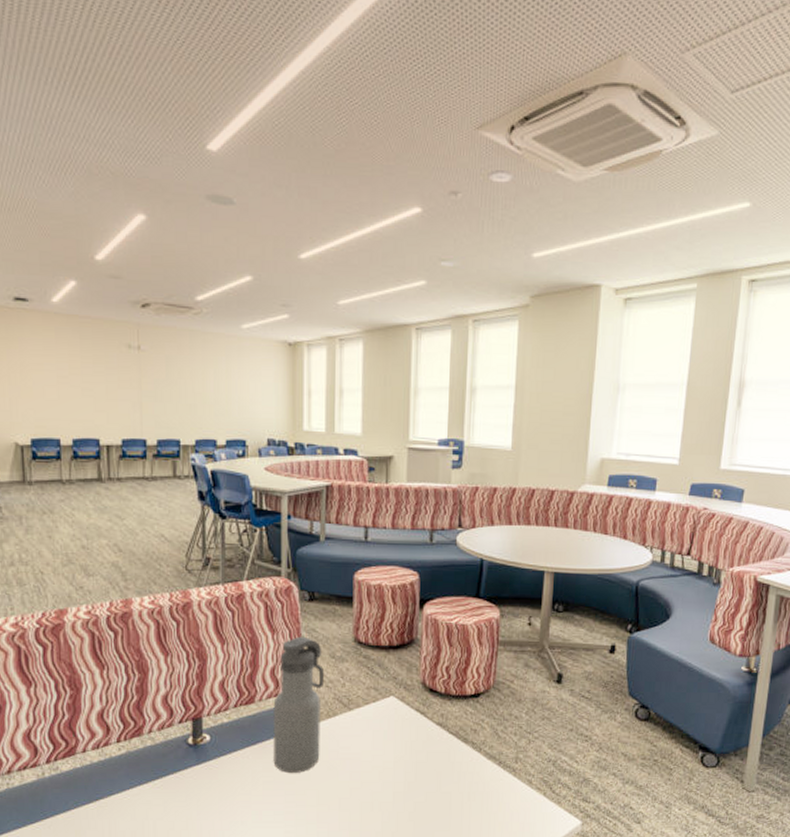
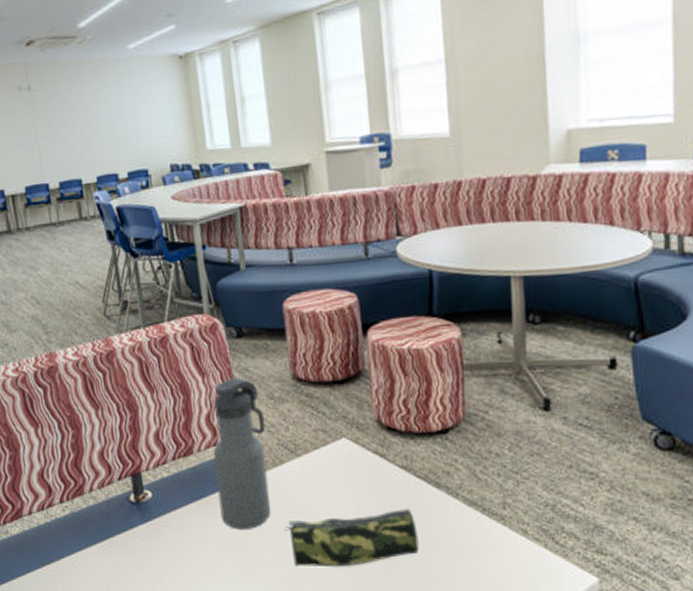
pencil case: none [329,760,444,809] -> present [284,509,419,567]

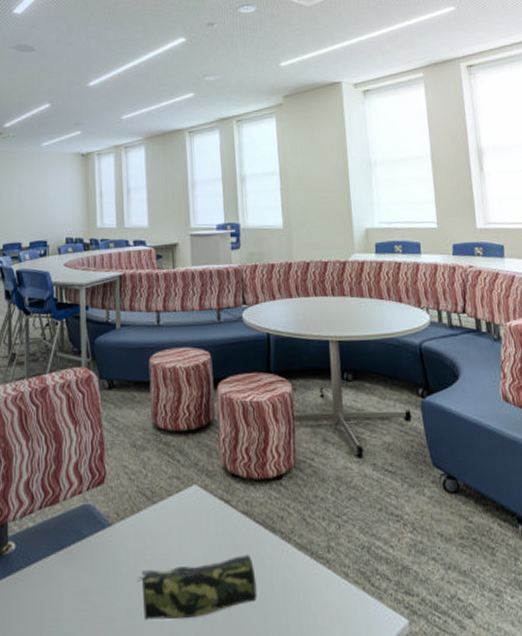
water bottle: present [213,377,271,529] -> none [77,426,126,581]

